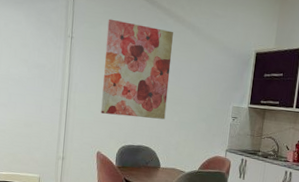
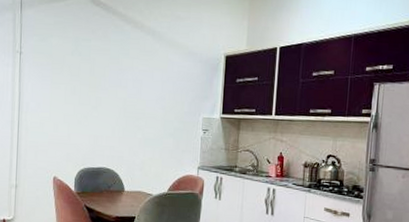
wall art: present [101,19,173,120] -> none [55,29,131,137]

